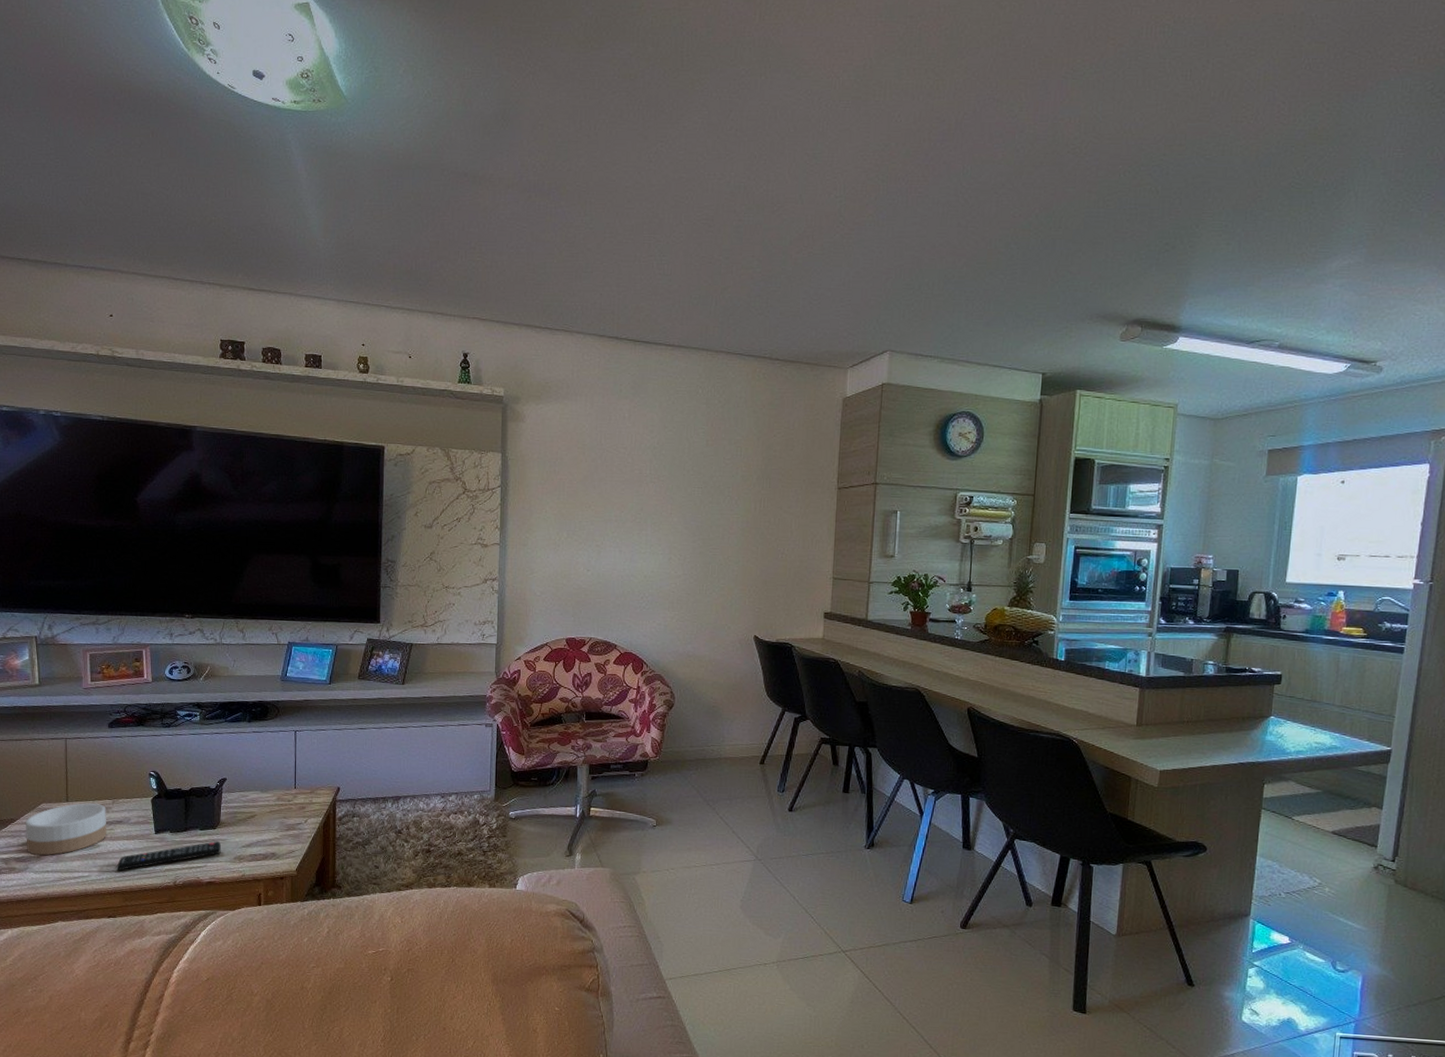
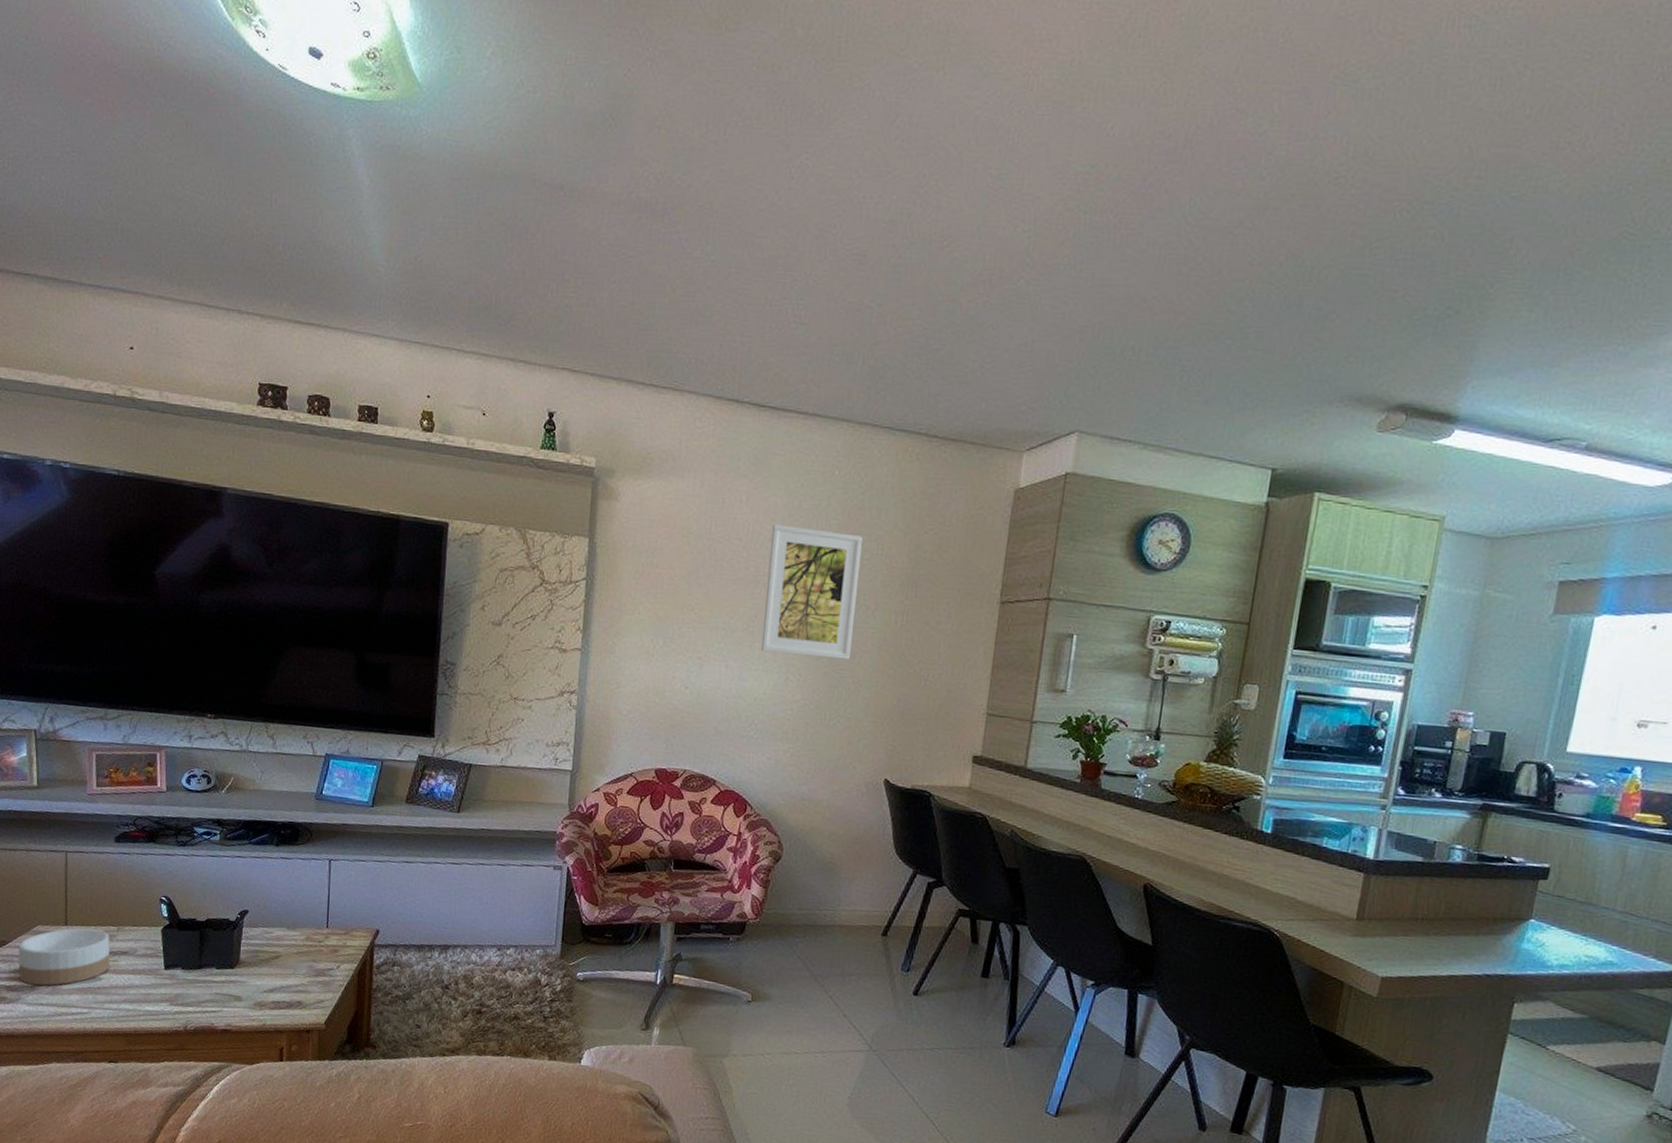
remote control: present [116,841,221,871] -> none [119,983,239,1010]
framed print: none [648,435,724,541] -> present [761,524,862,660]

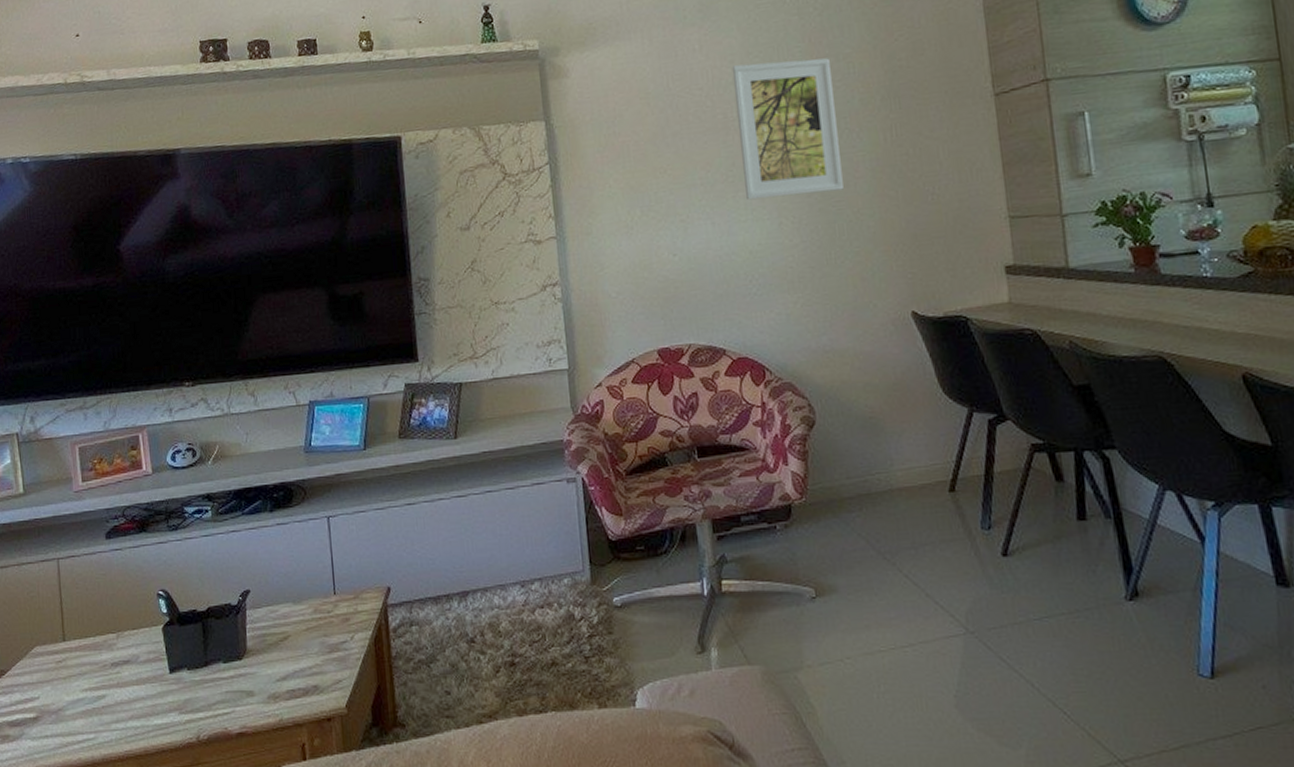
bowl: present [18,928,110,986] -> none [18,640,112,716]

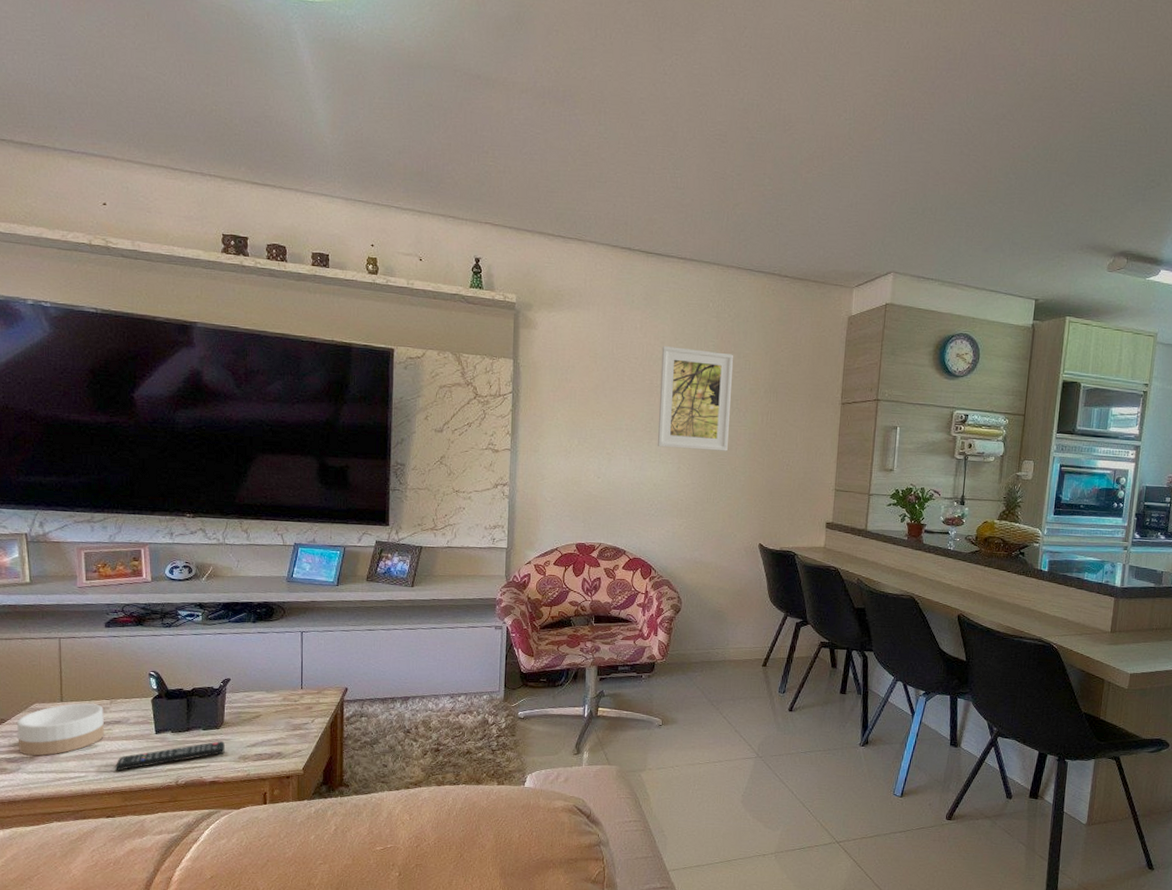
bowl: none [18,640,112,716] -> present [17,703,104,756]
remote control: none [126,677,251,728] -> present [115,741,225,771]

